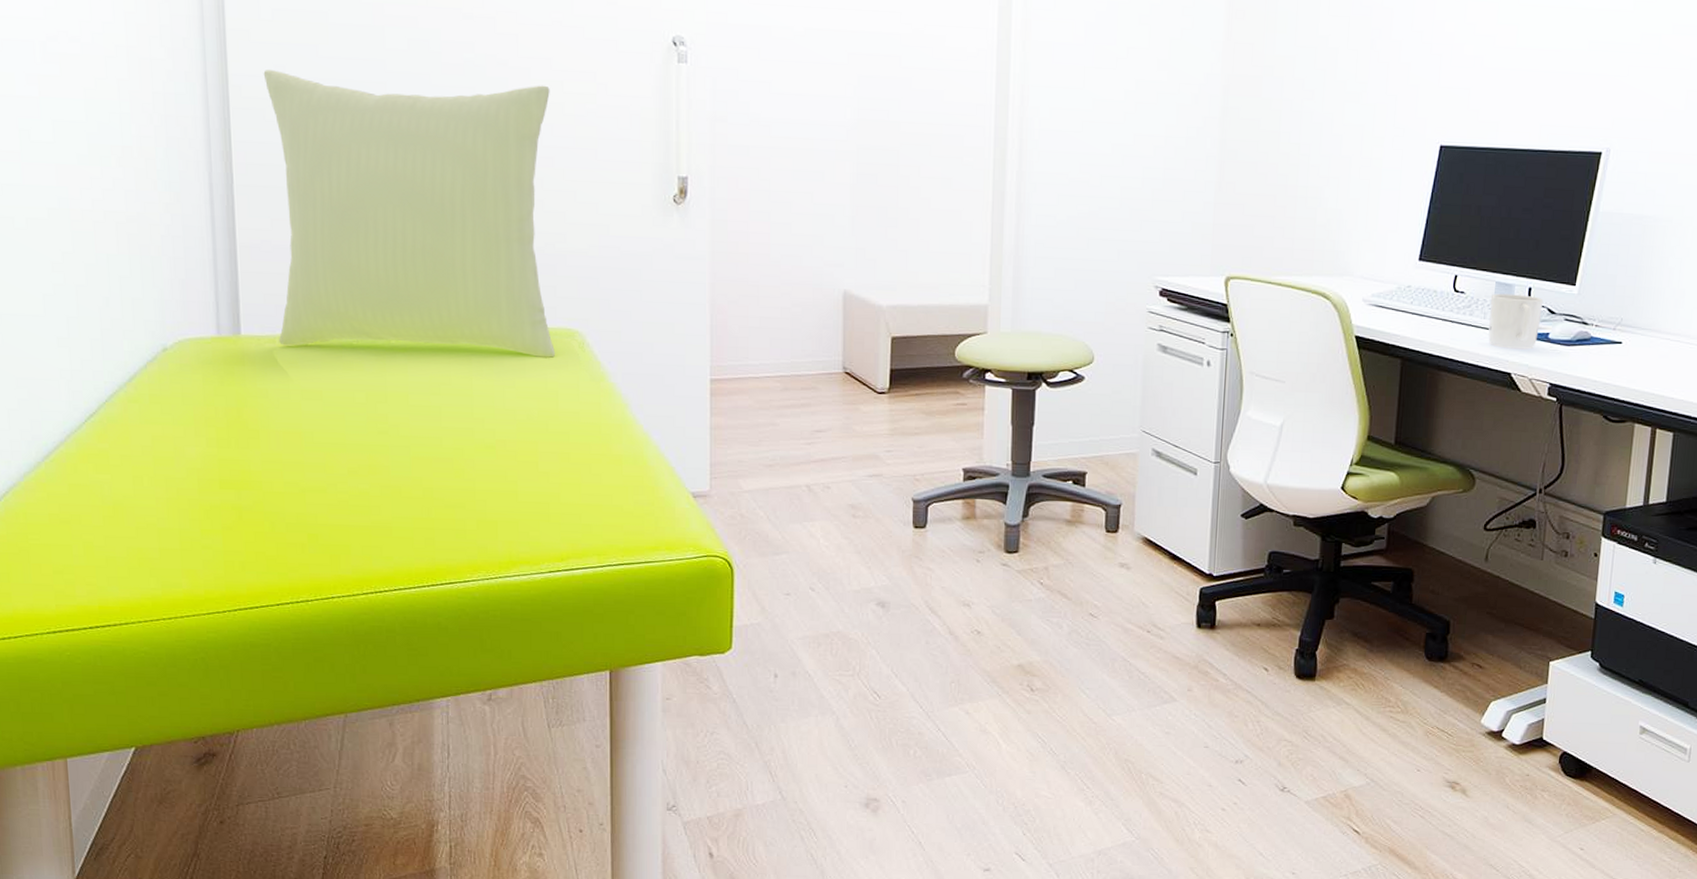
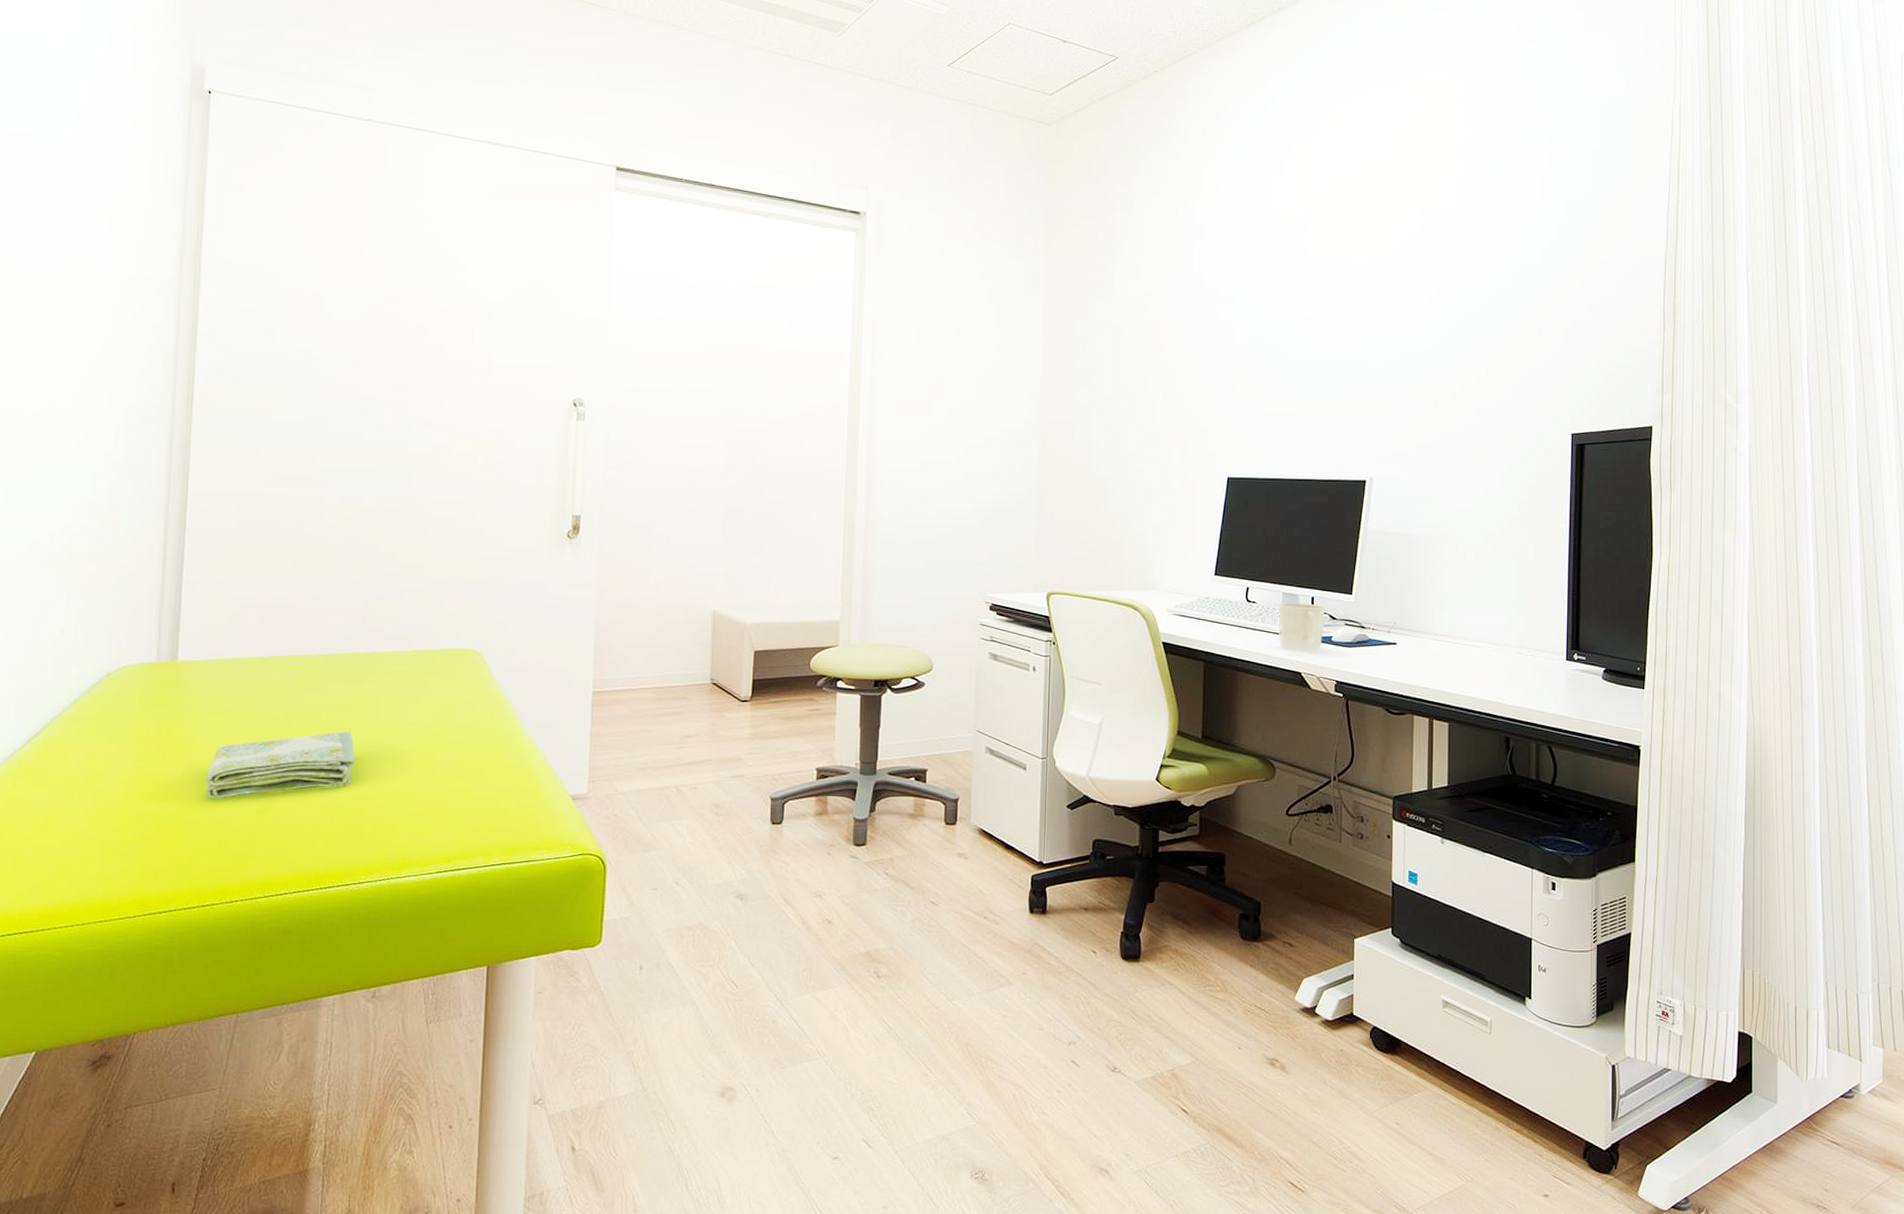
pillow: present [263,70,555,359] -> none [211,432,466,676]
towel: none [285,417,449,489] -> present [205,731,355,799]

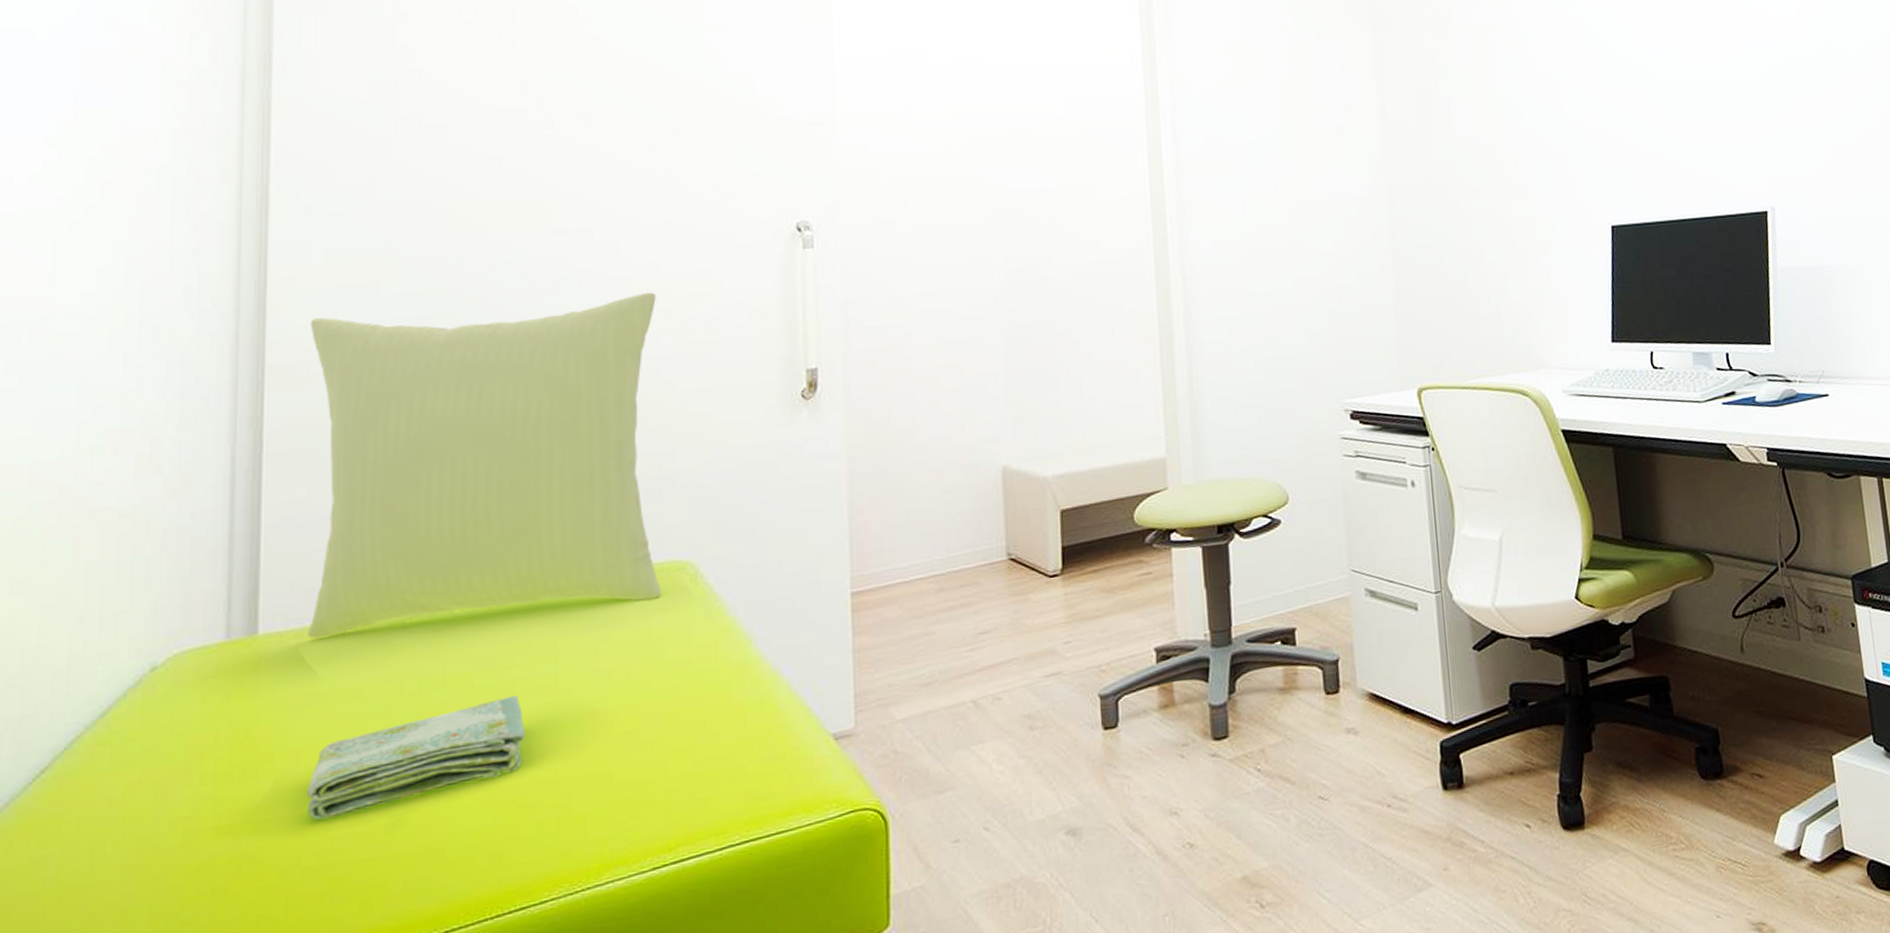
pillow: none [211,432,466,676] -> present [308,292,661,639]
mug: present [1279,602,1325,651] -> none [1691,361,1745,420]

